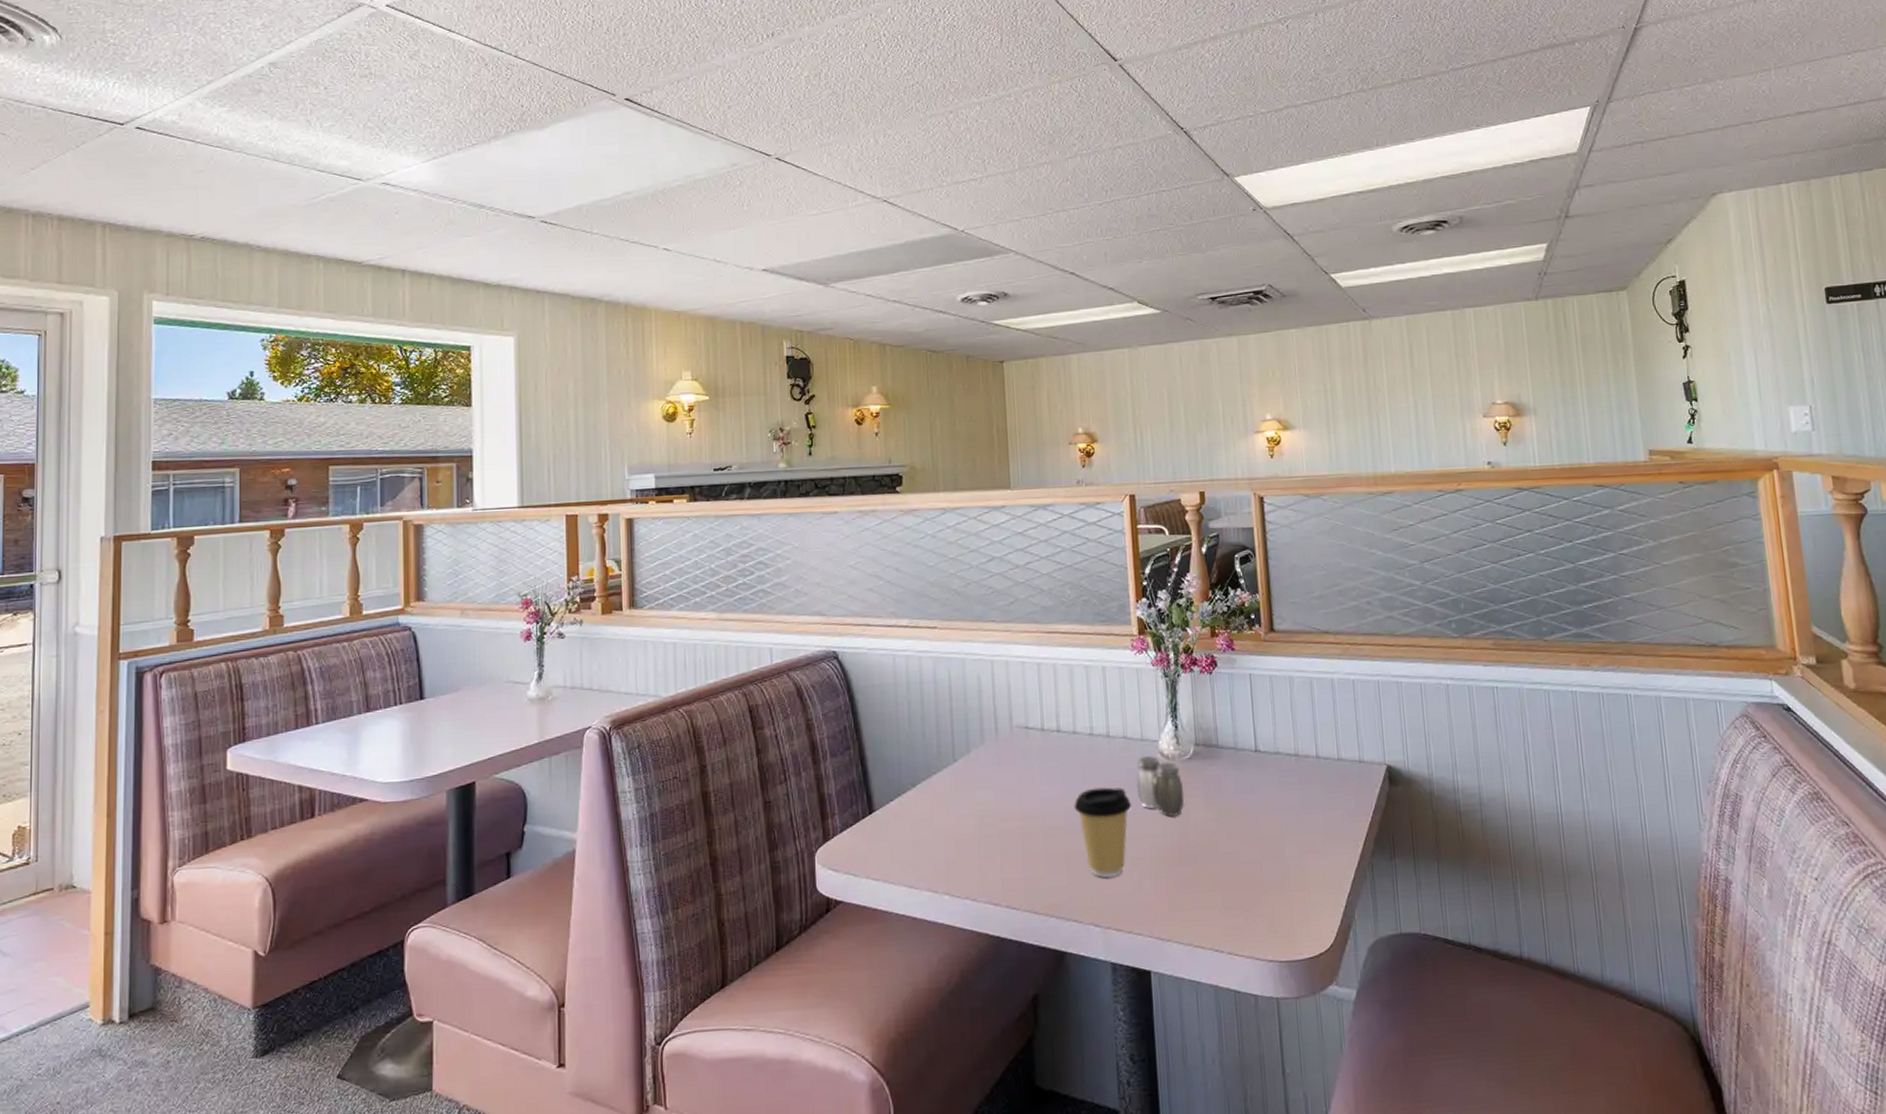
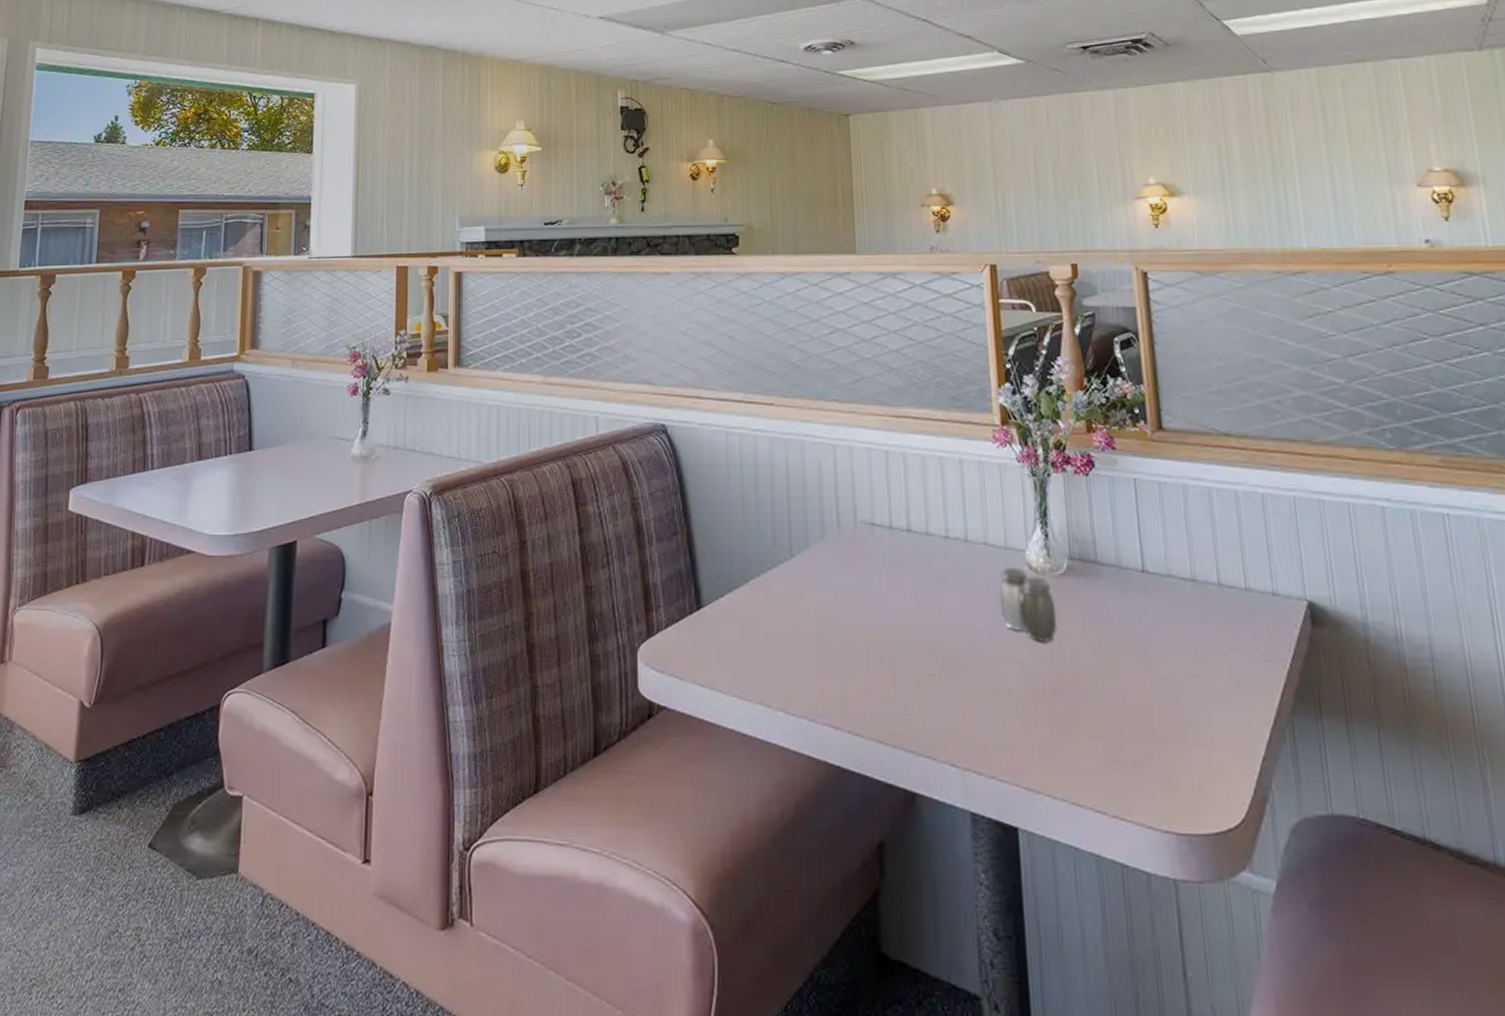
coffee cup: present [1074,787,1132,878] -> none [926,600,995,708]

